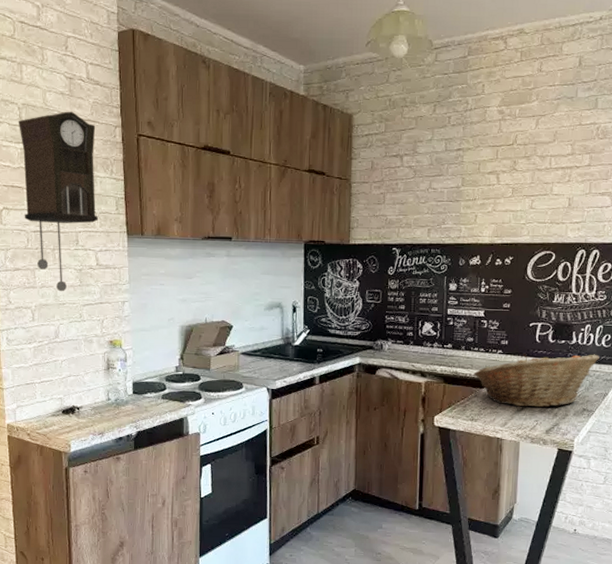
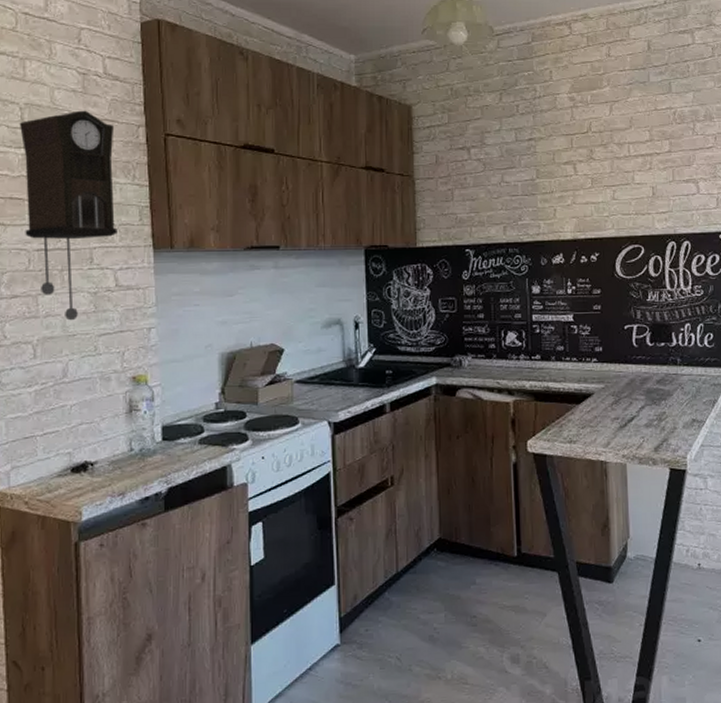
fruit basket: present [473,354,600,408] -> none [567,356,704,423]

